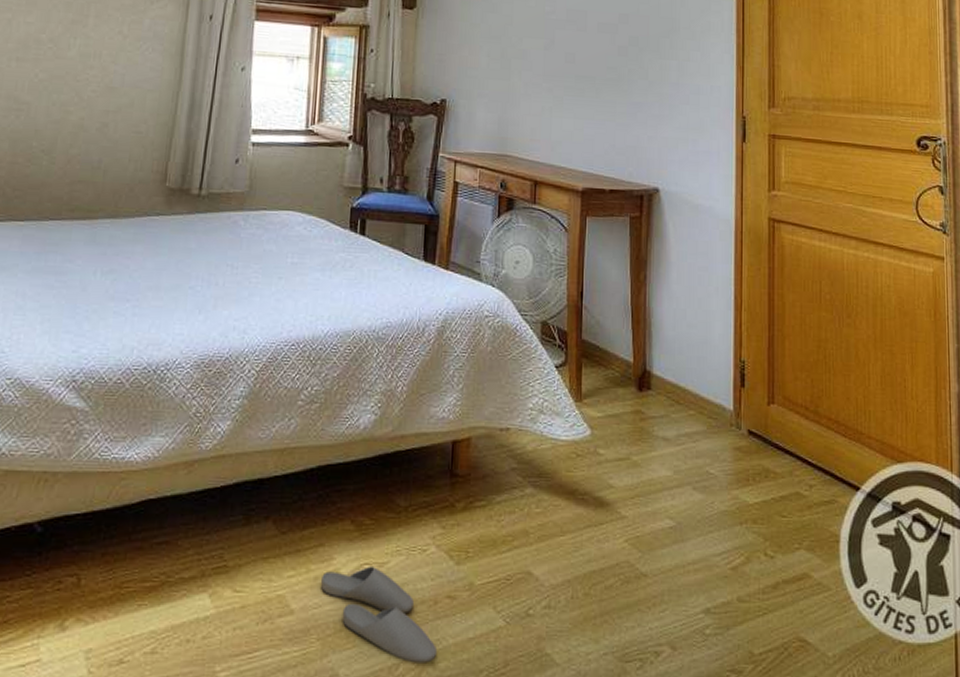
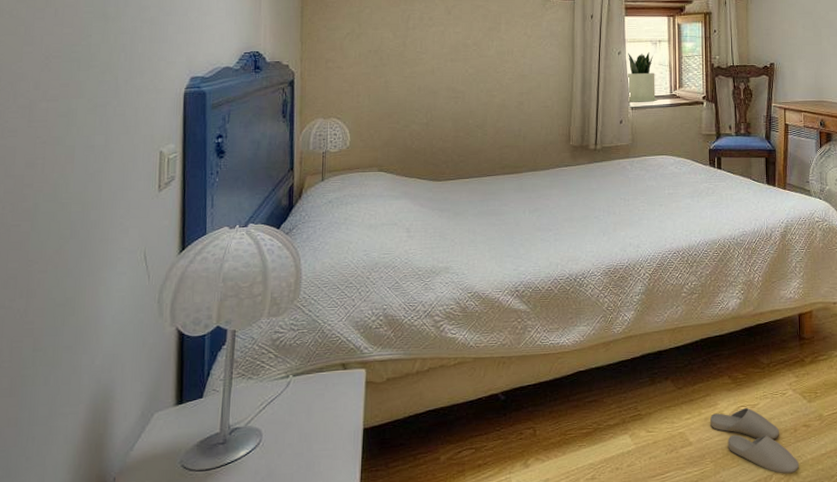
planter: none [248,69,288,138] -> present [627,51,658,102]

